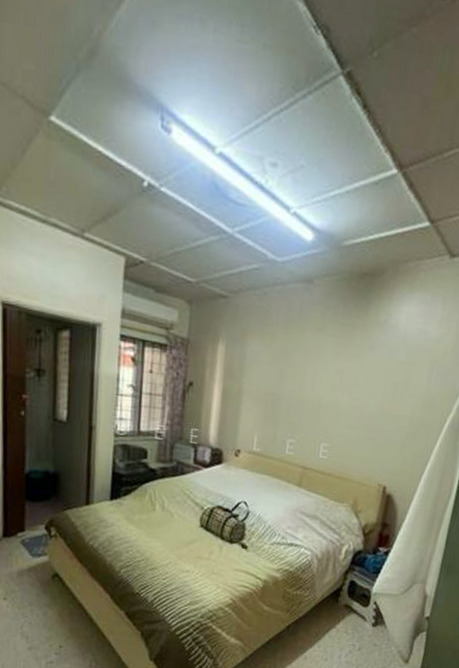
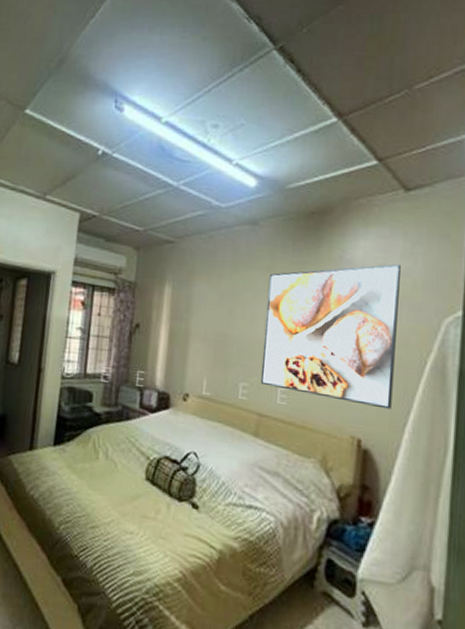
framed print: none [305,330,437,461] -> present [260,264,401,410]

